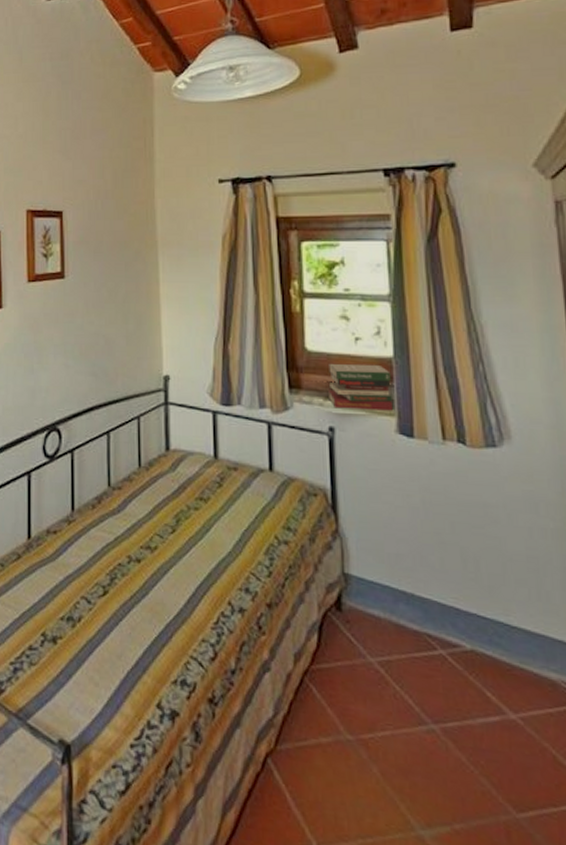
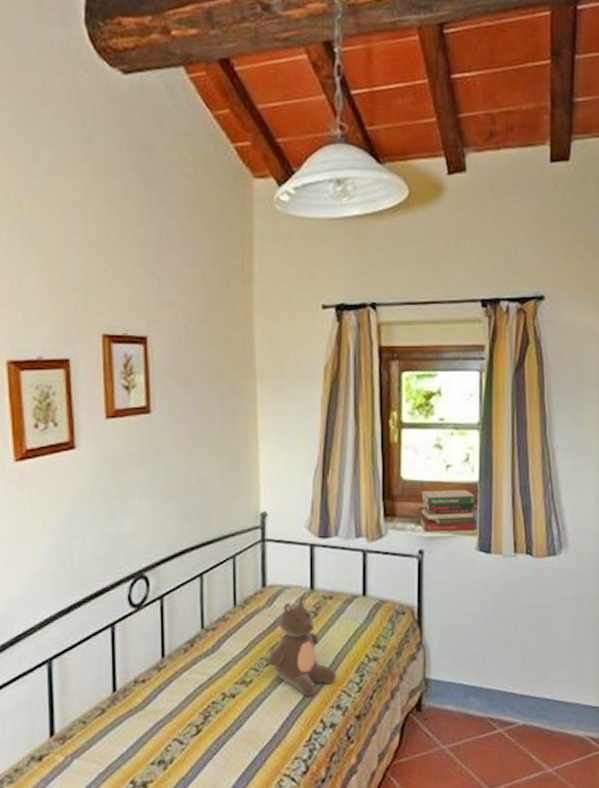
teddy bear: none [173,464,244,574] -> present [268,596,337,697]

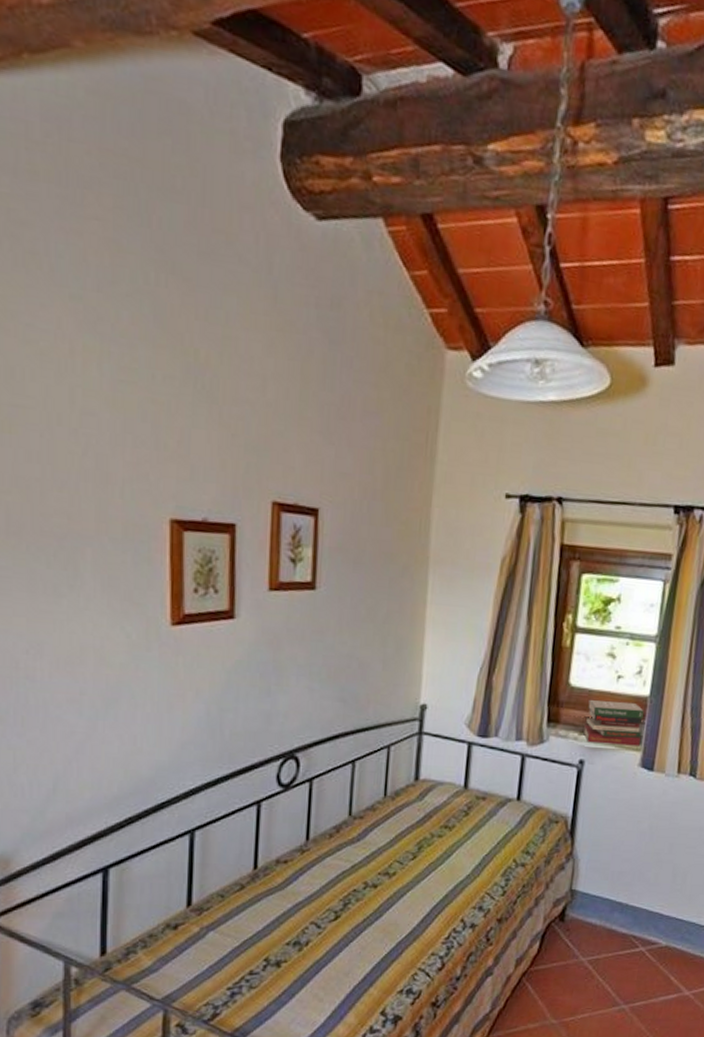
teddy bear: present [268,596,337,697] -> none [414,794,482,895]

